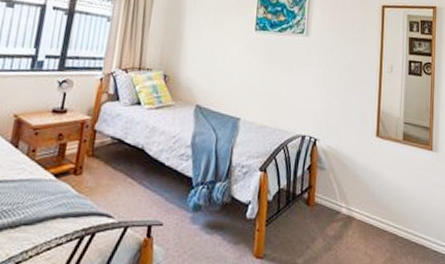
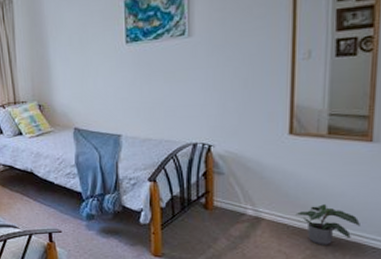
potted plant: none [379,206,425,248] -> present [295,204,360,245]

